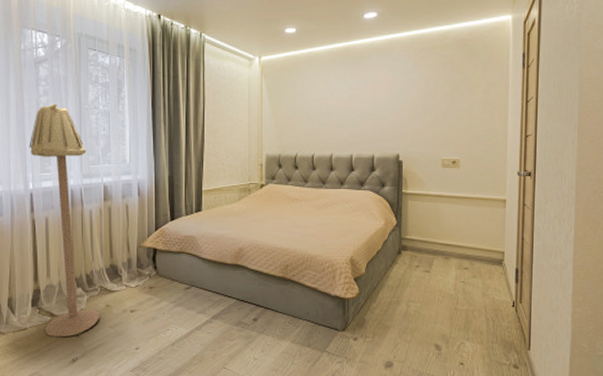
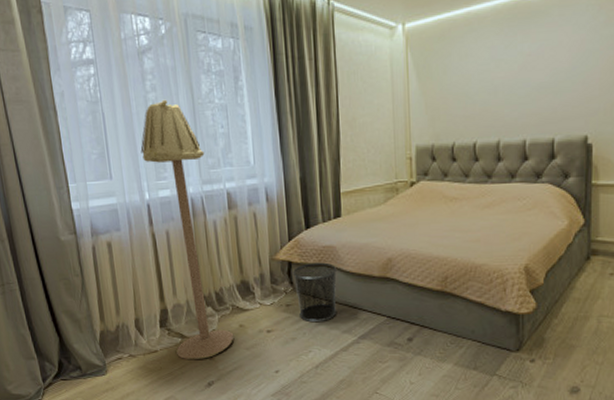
waste bin: none [157,250,196,304] -> present [292,262,338,323]

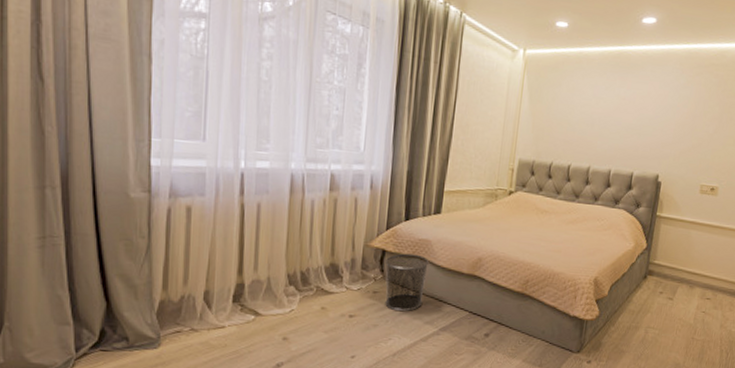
floor lamp: present [140,99,234,359] -> none [243,70,314,339]

